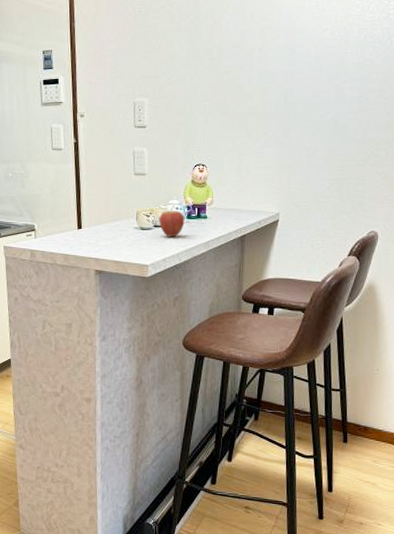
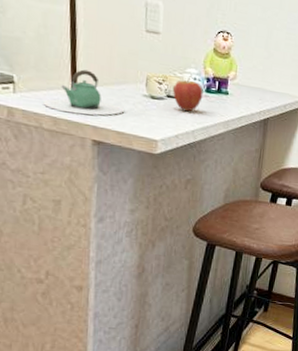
teapot: none [56,213,120,250] -> present [43,69,125,116]

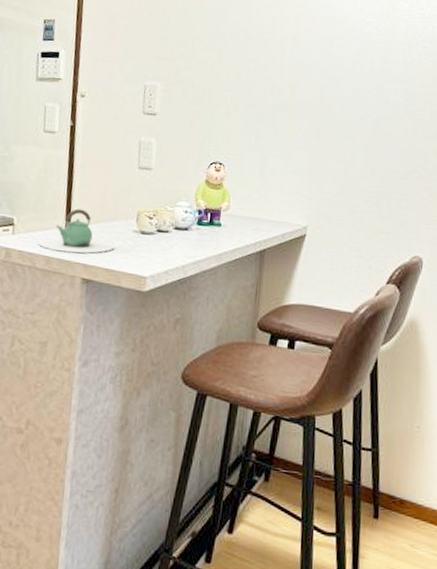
fruit: present [173,73,203,112] -> none [163,207,195,246]

